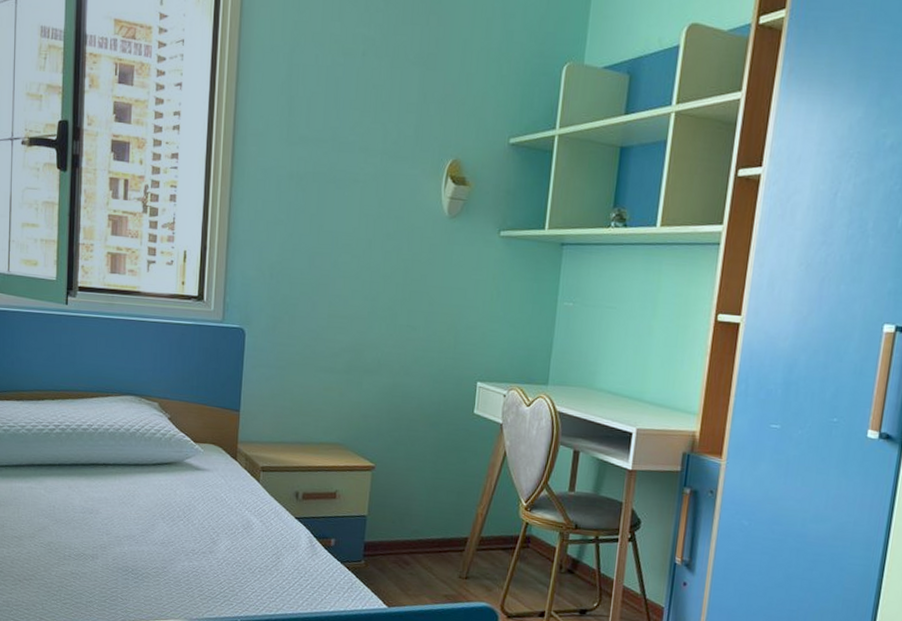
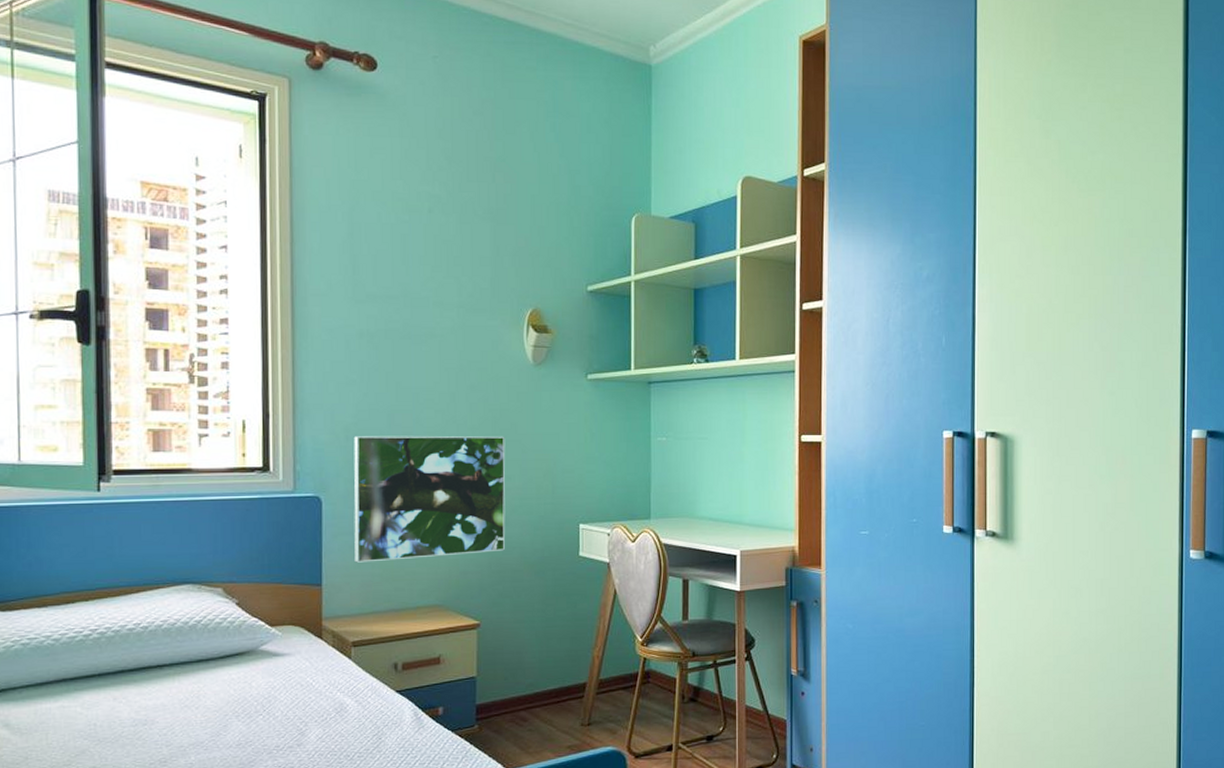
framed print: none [269,274,415,400] -> present [353,435,506,563]

